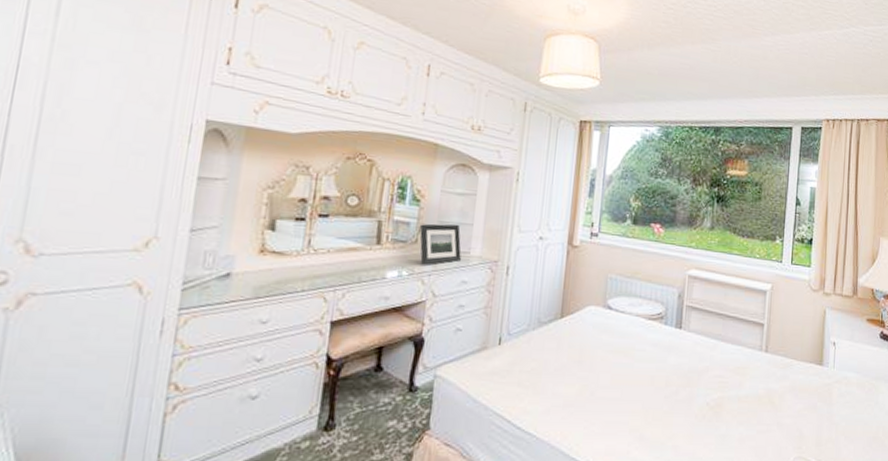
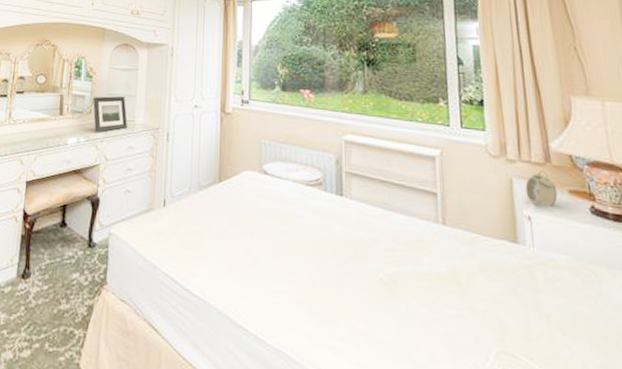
alarm clock: none [834,302,858,334] -> present [525,170,558,207]

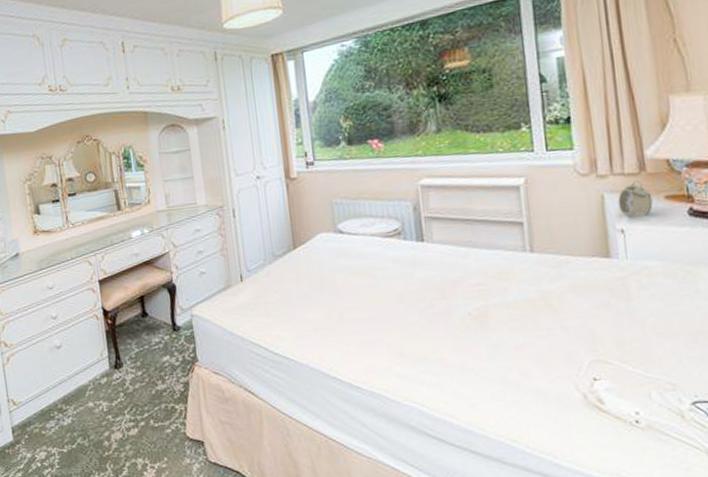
picture frame: present [92,96,128,133] -> none [148,179,190,221]

